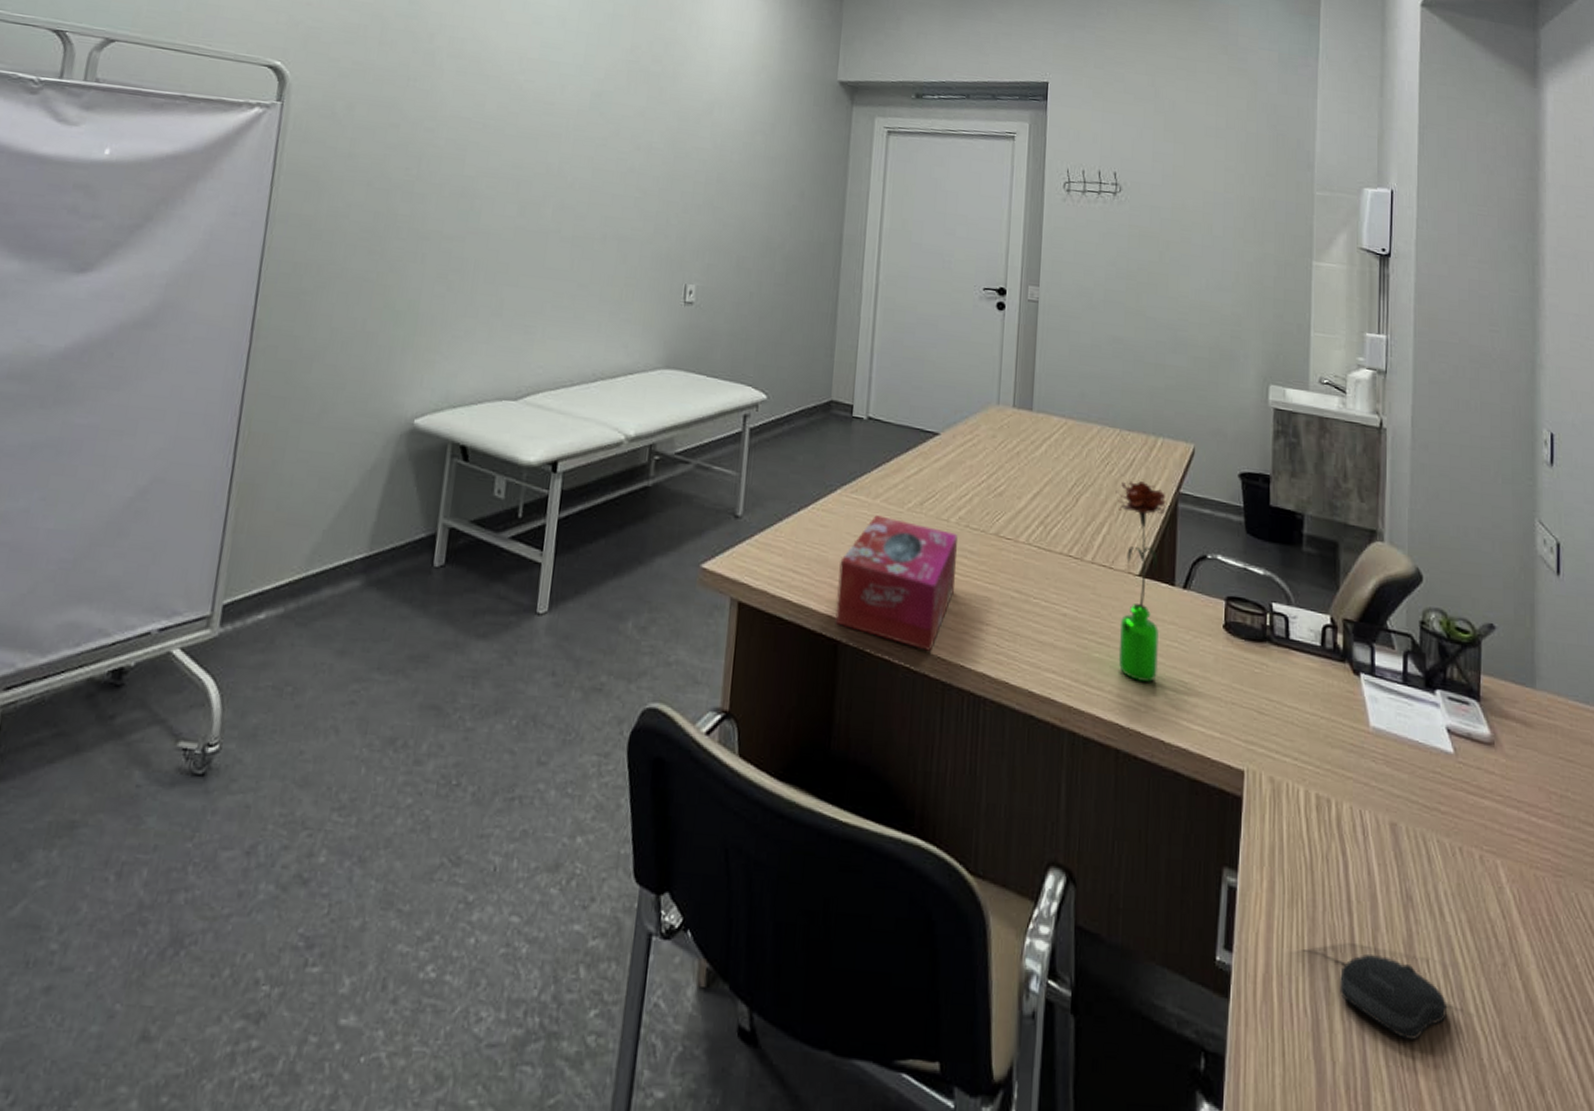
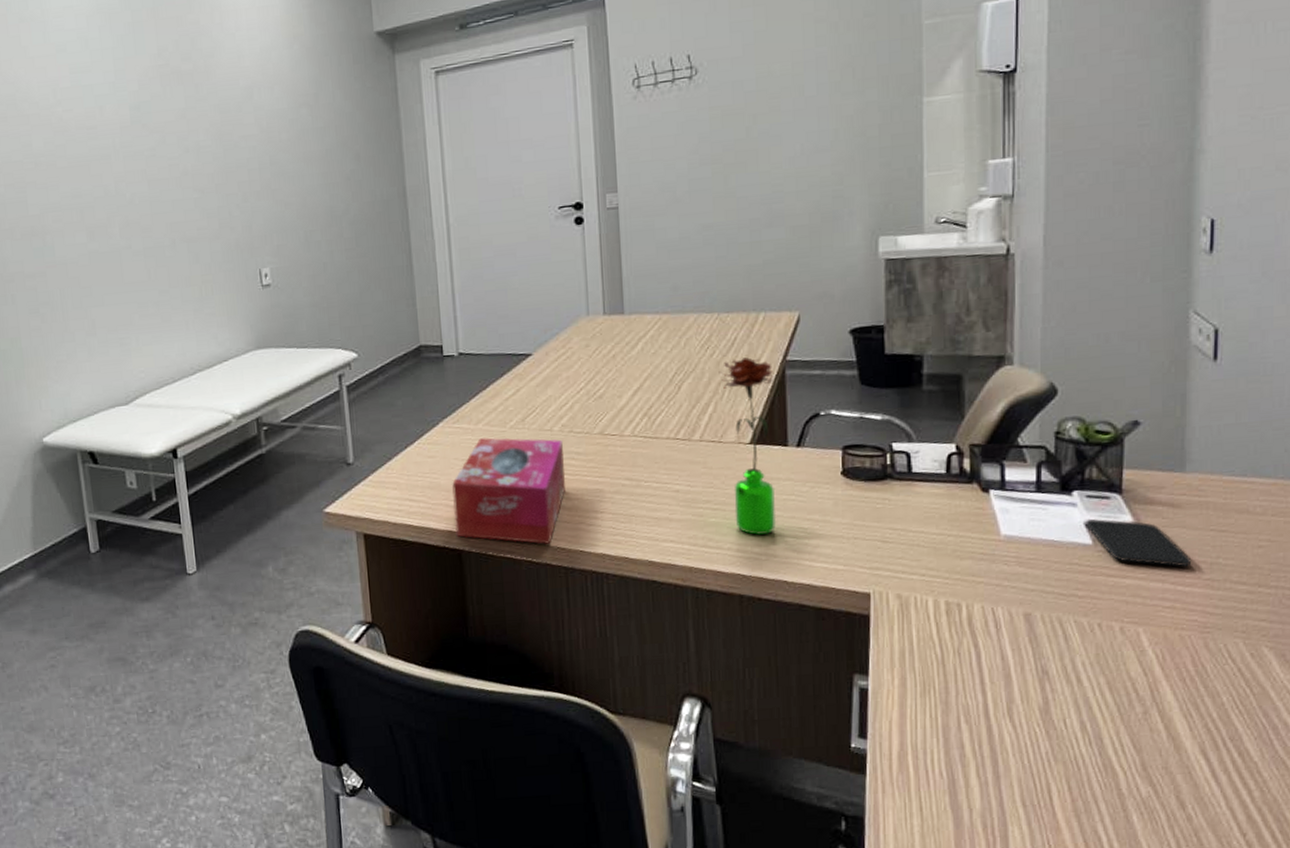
computer mouse: present [1340,953,1446,1040] -> none [975,722,1084,783]
smartphone: none [1447,725,1544,796] -> present [1085,519,1192,567]

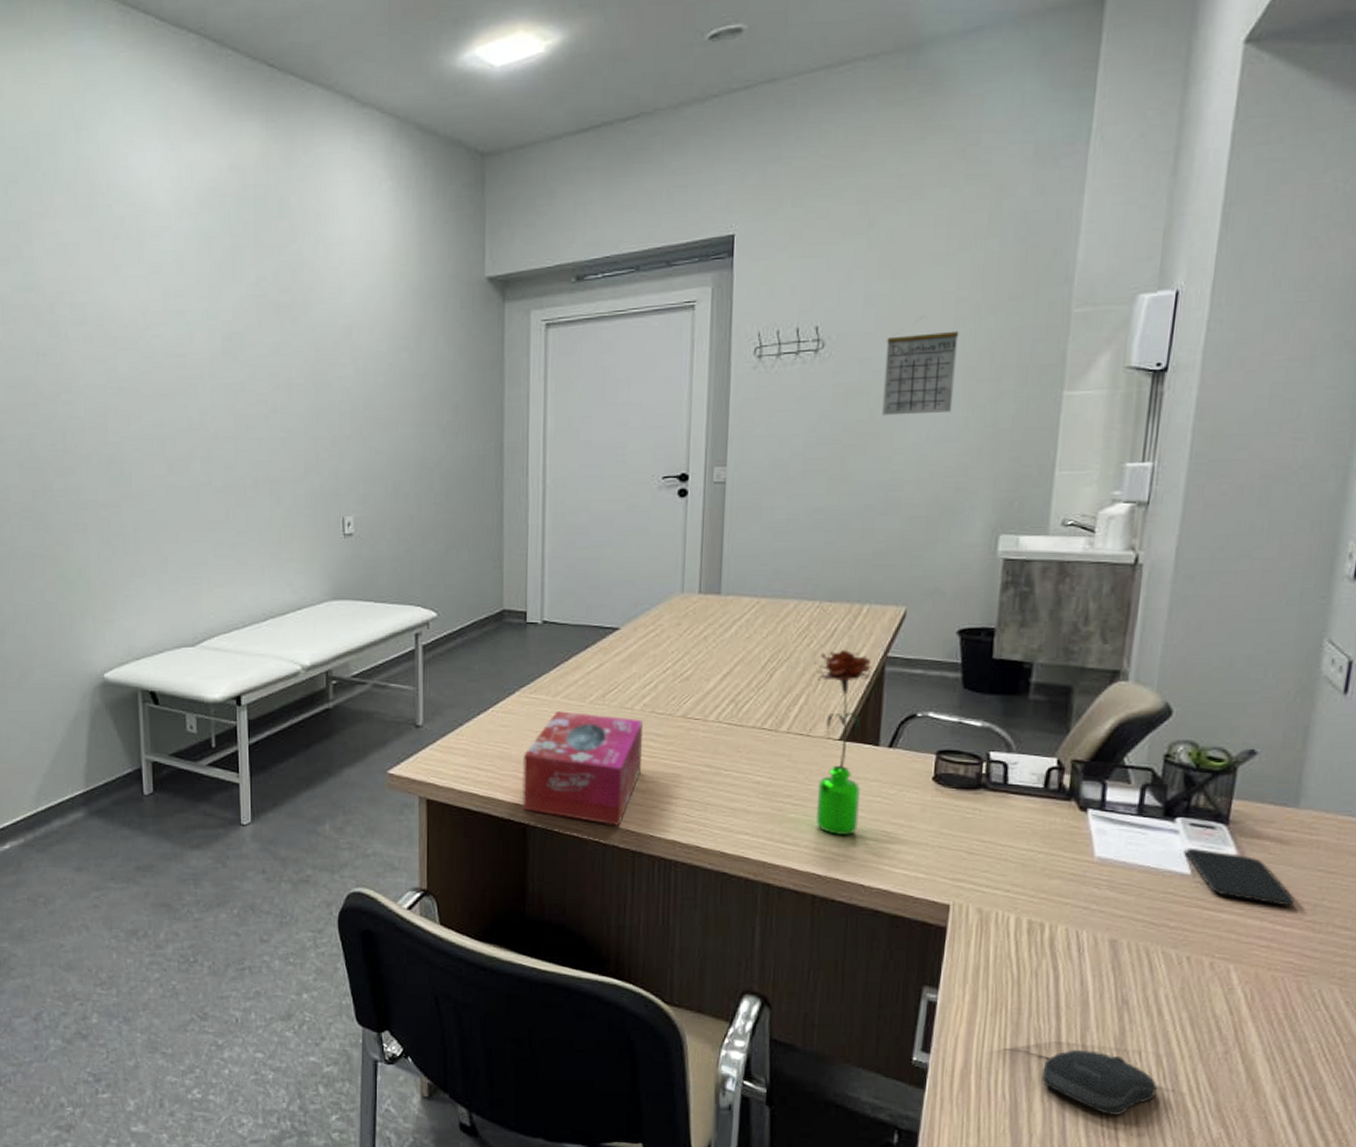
calendar: none [755,39,822,134] -> present [882,318,959,416]
computer mouse: none [975,722,1084,783] -> present [1041,1049,1157,1115]

